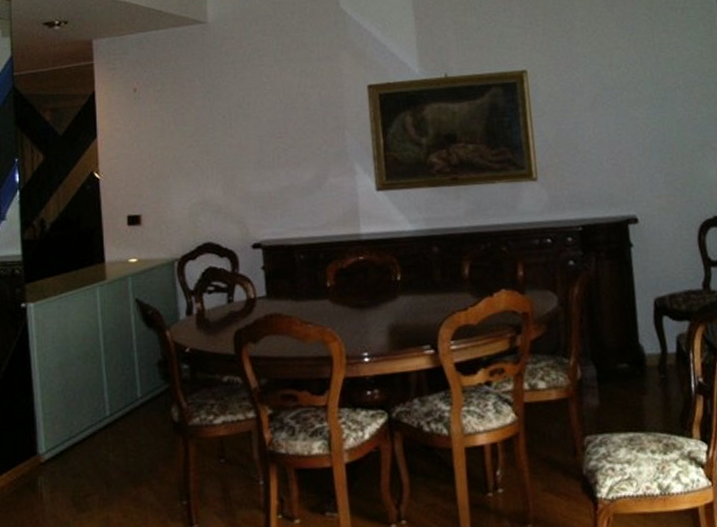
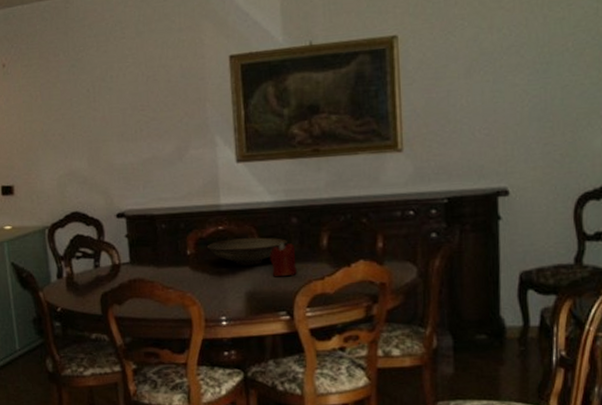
decorative bowl: none [348,267,431,298] -> present [208,237,289,266]
candle: none [412,272,440,309] -> present [270,242,297,277]

